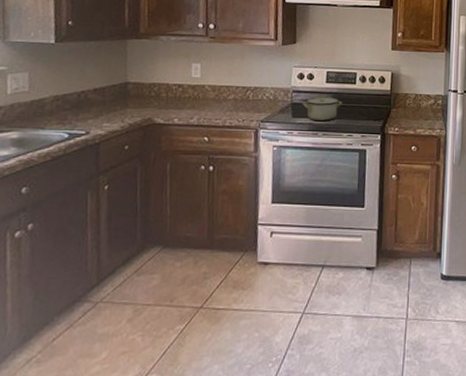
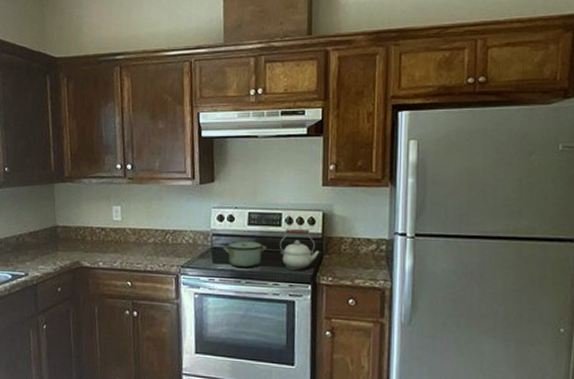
kettle: none [354,86,389,123] -> present [280,228,320,271]

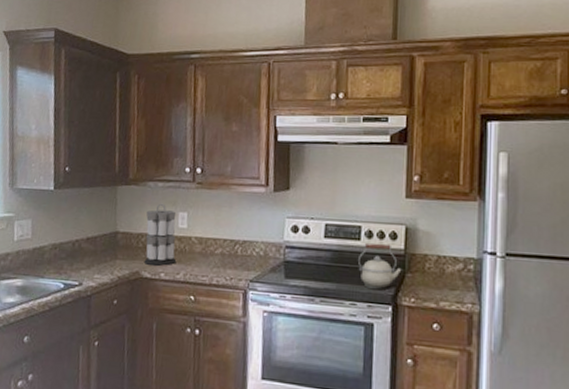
spice rack: none [82,198,113,256] -> present [143,203,177,266]
cooking pot: present [223,241,268,269] -> none [296,255,345,286]

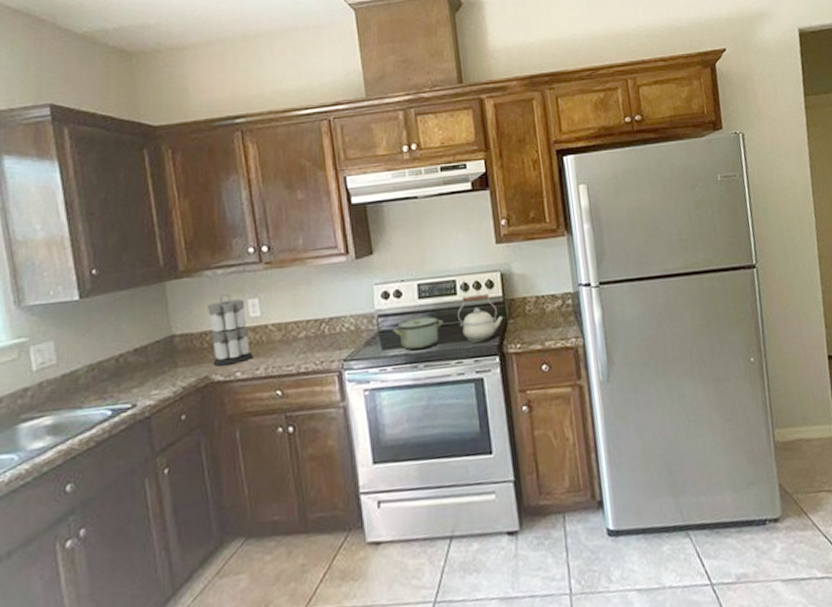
cooking pot: none [296,255,345,286] -> present [392,316,444,351]

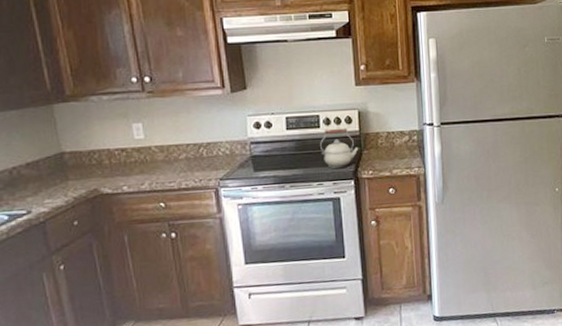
spice rack: present [206,292,254,366] -> none [93,116,139,181]
cooking pot: present [392,316,444,351] -> none [263,145,308,173]

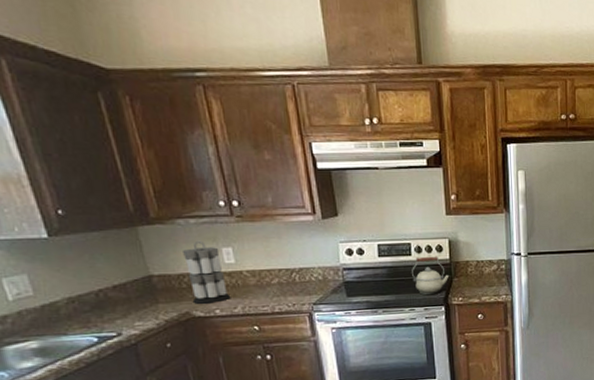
spice rack: none [93,116,139,181] -> present [181,240,231,304]

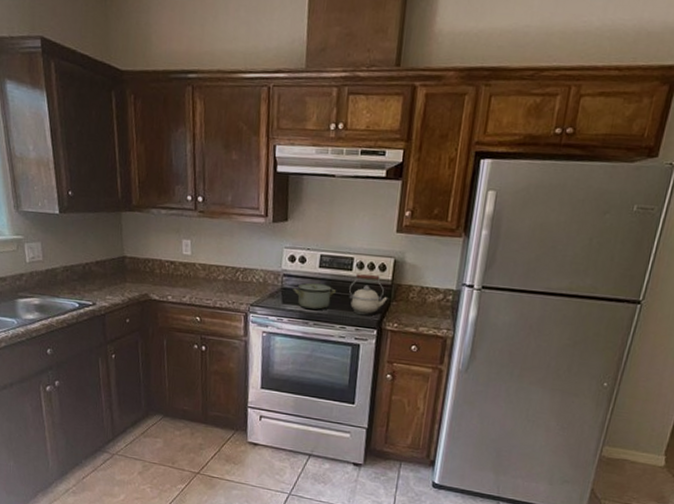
spice rack: present [181,240,231,304] -> none [151,230,182,289]
cooking pot: none [355,272,400,299] -> present [292,283,337,311]

